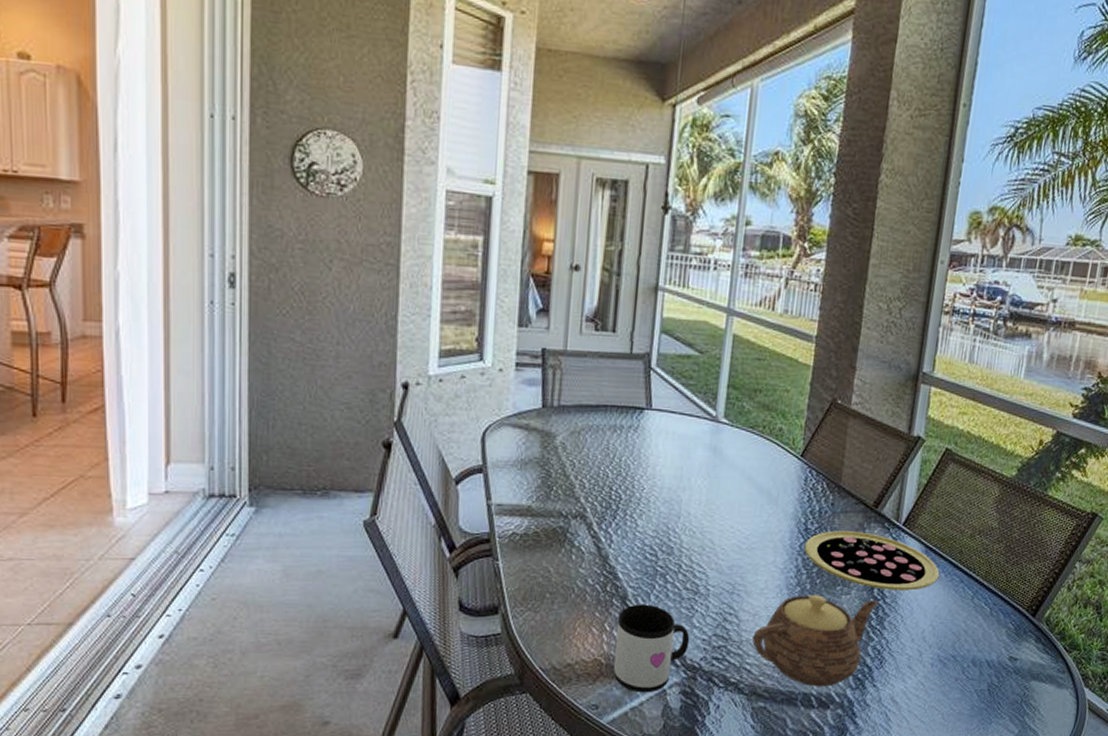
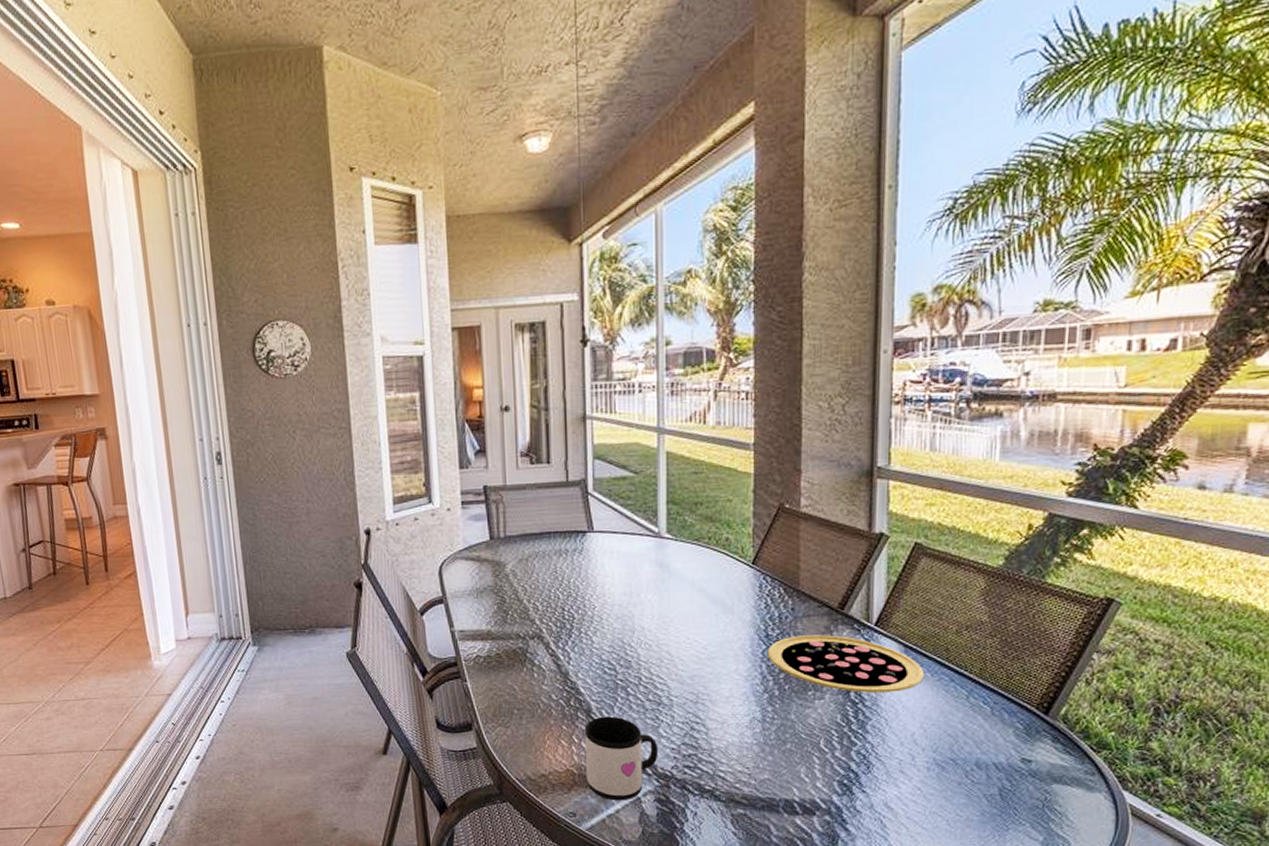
teapot: present [752,595,879,687] -> none [724,701,857,793]

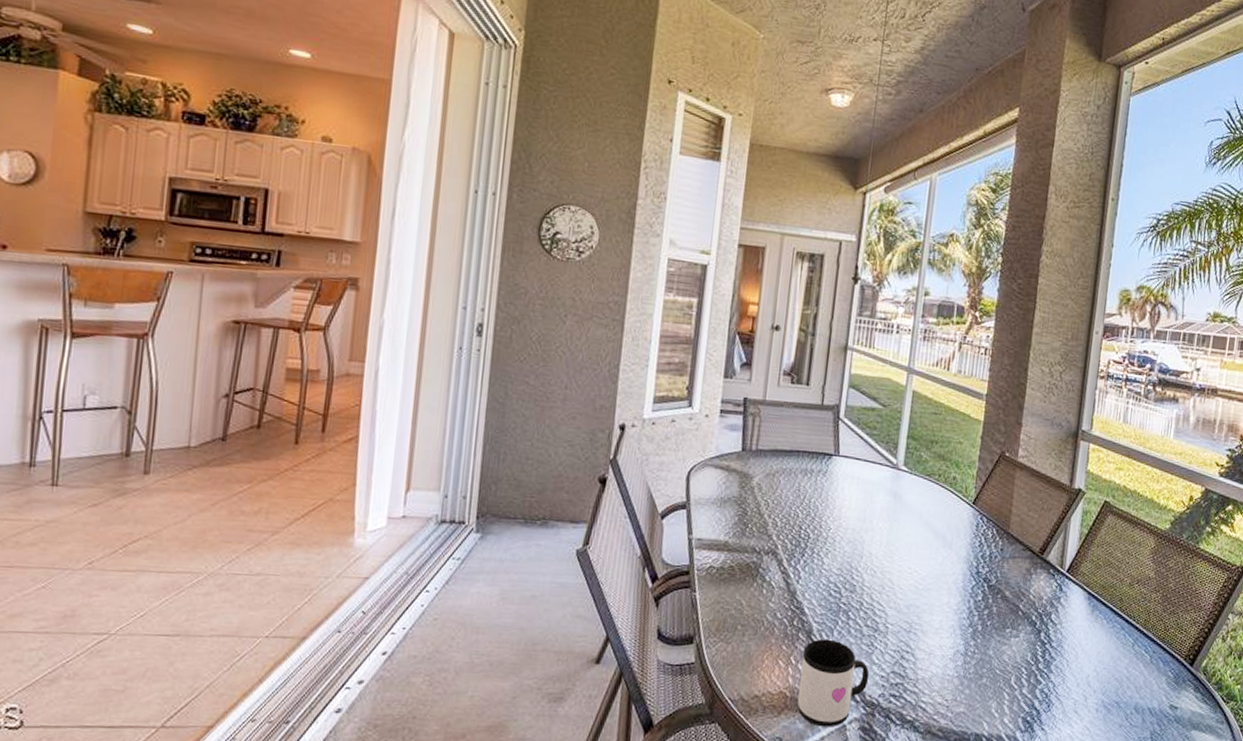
pizza: present [767,635,925,693] -> none [975,575,1102,636]

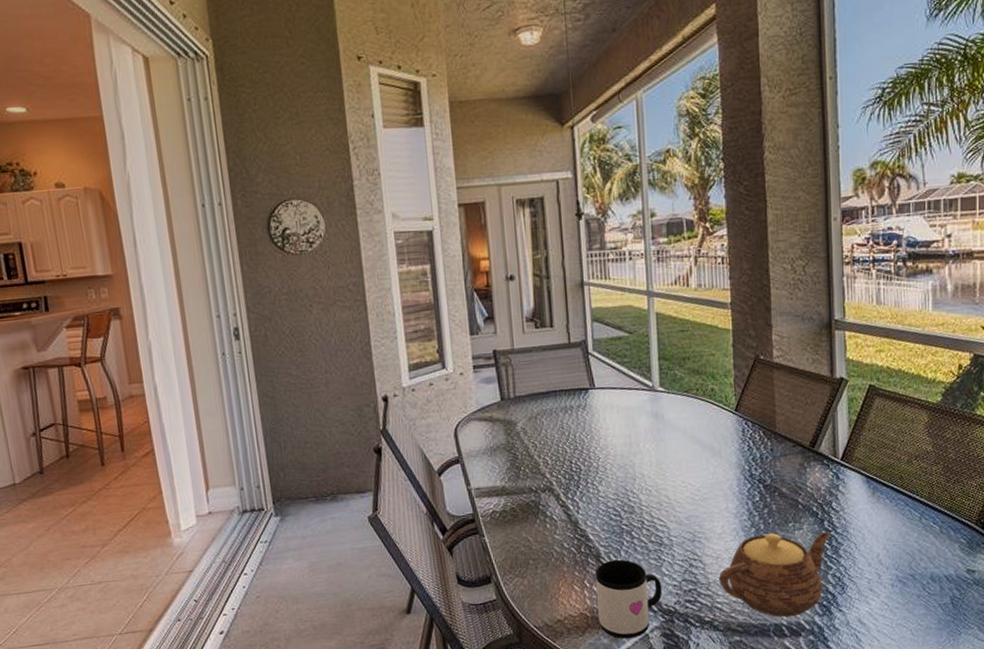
teapot: none [928,636,1045,729] -> present [719,532,830,618]

